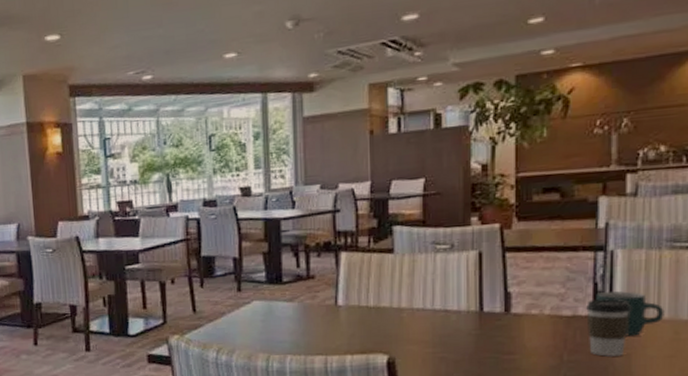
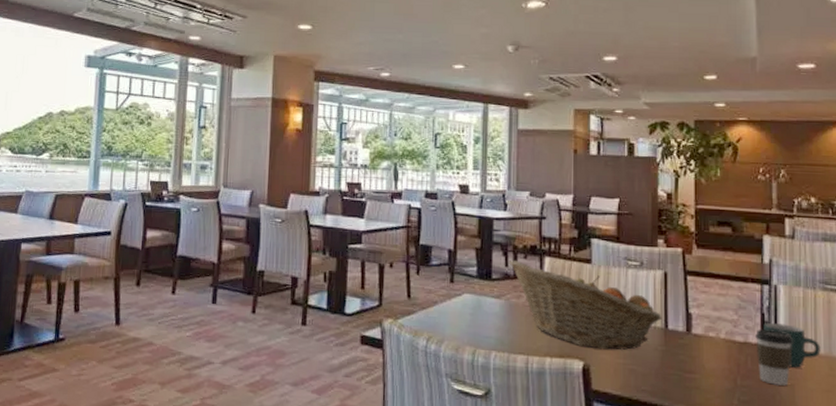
fruit basket: none [300,259,477,341] -> present [509,259,663,350]

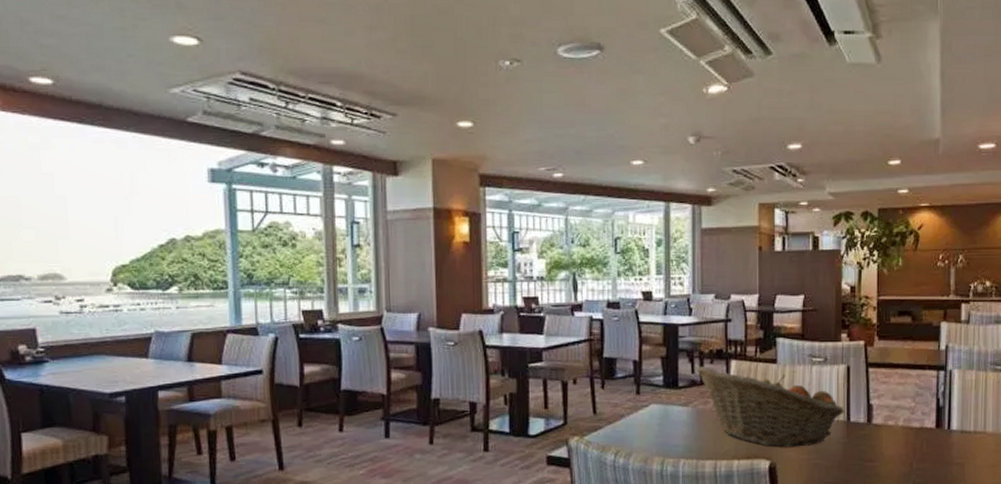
coffee cup: present [756,329,793,386] -> none [931,413,964,465]
mug: present [763,323,821,368] -> none [938,407,989,447]

